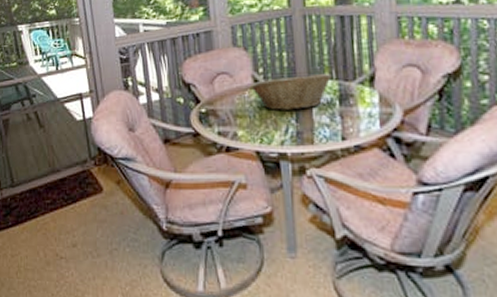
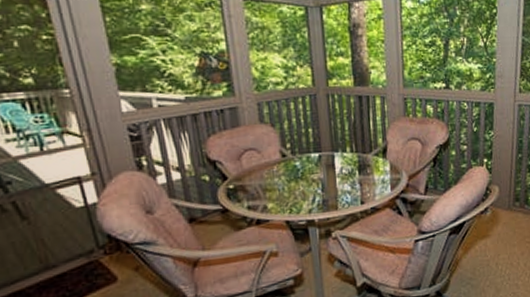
fruit basket: present [251,73,332,110] -> none [279,146,352,182]

